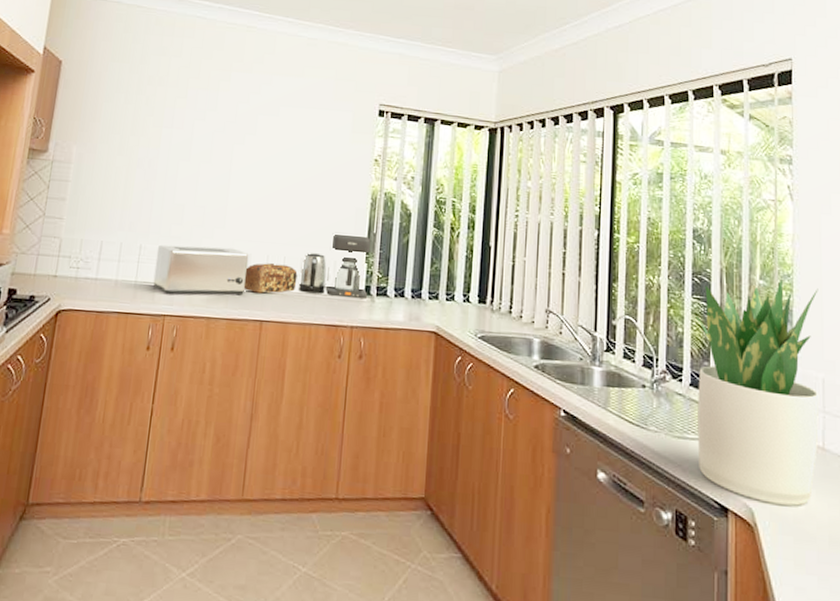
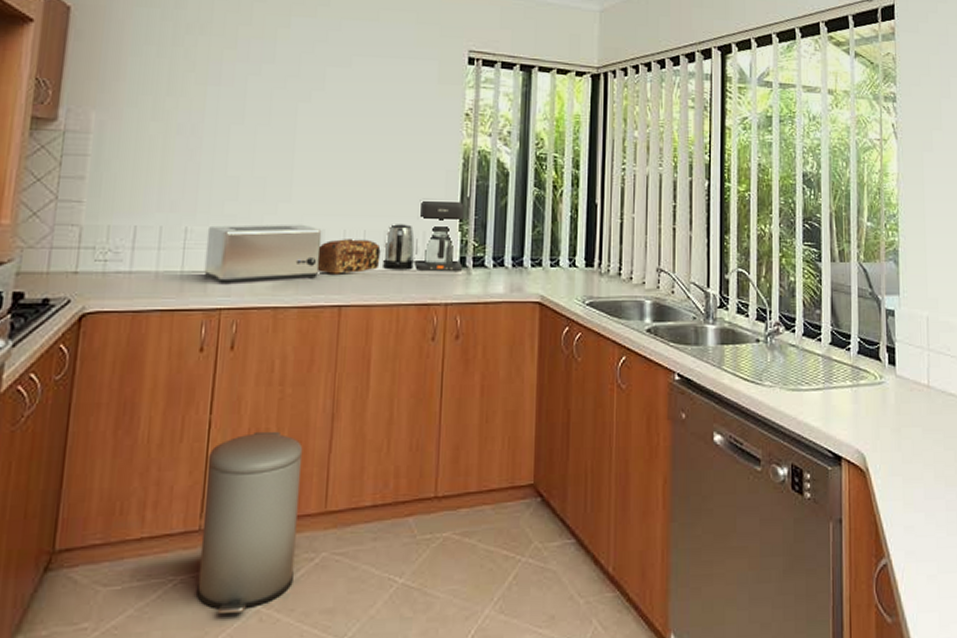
pedal bin: none [135,422,226,578] -> present [197,431,303,615]
planter: present [695,280,820,506] -> none [807,220,924,447]

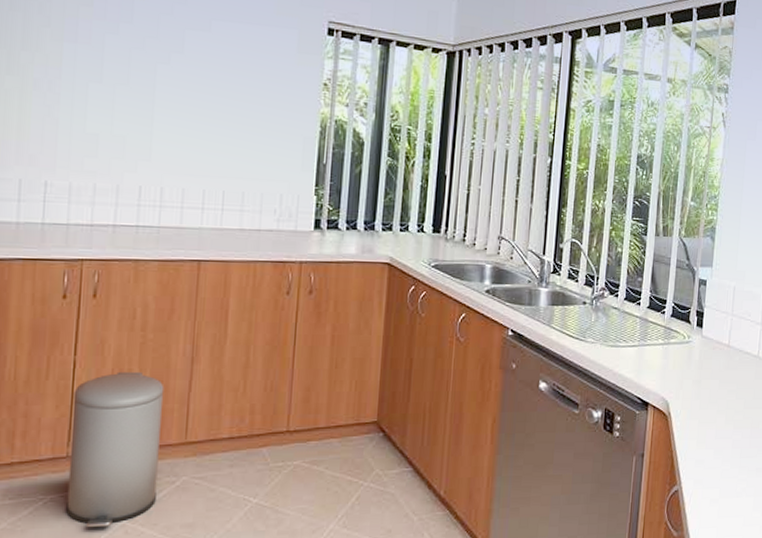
toaster: present [204,224,322,285] -> none [65,180,182,237]
bread loaf: present [316,239,381,274] -> none [176,198,239,232]
kettle: present [381,223,415,270] -> none [239,185,272,230]
coffee maker: present [413,198,464,272] -> none [270,163,320,234]

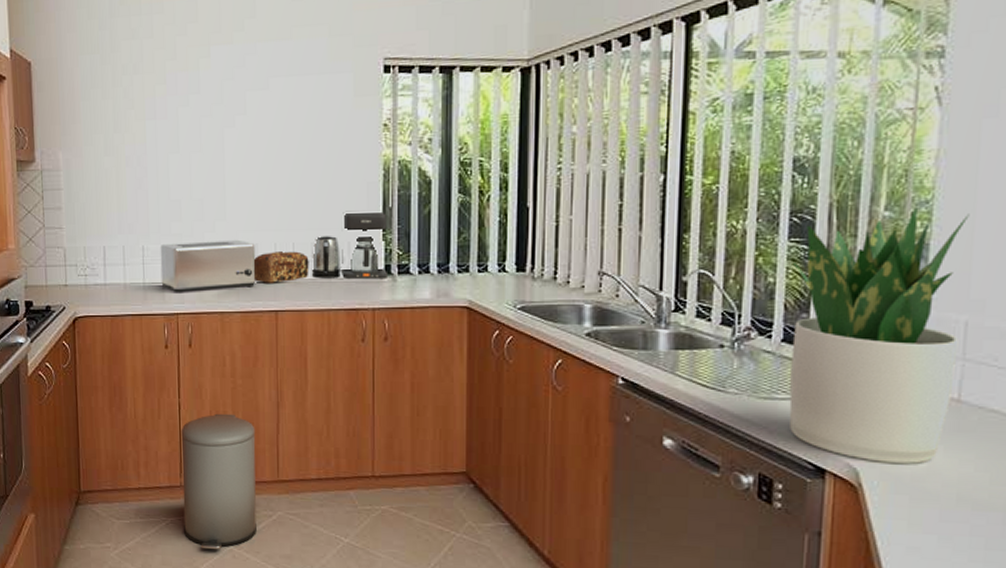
toaster: none [65,180,182,237] -> present [160,239,256,293]
bread loaf: none [176,198,239,232] -> present [253,251,309,283]
kettle: none [239,185,272,230] -> present [311,235,340,279]
coffee maker: none [270,163,320,234] -> present [340,210,389,280]
planter: none [627,201,738,395] -> present [789,208,970,464]

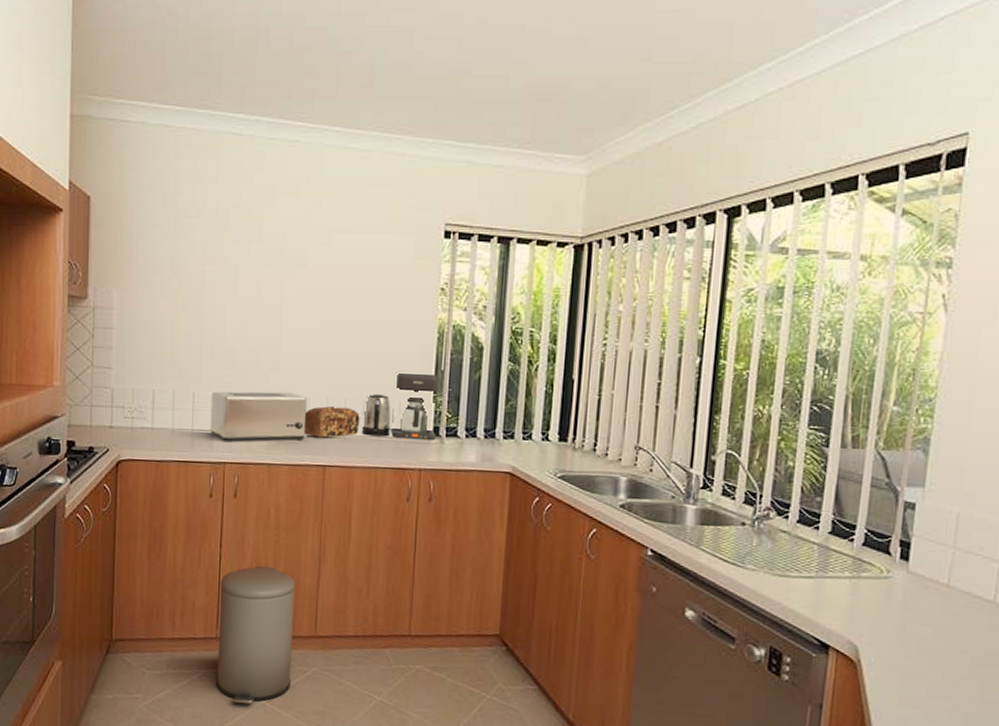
planter: present [789,208,970,464] -> none [800,405,966,643]

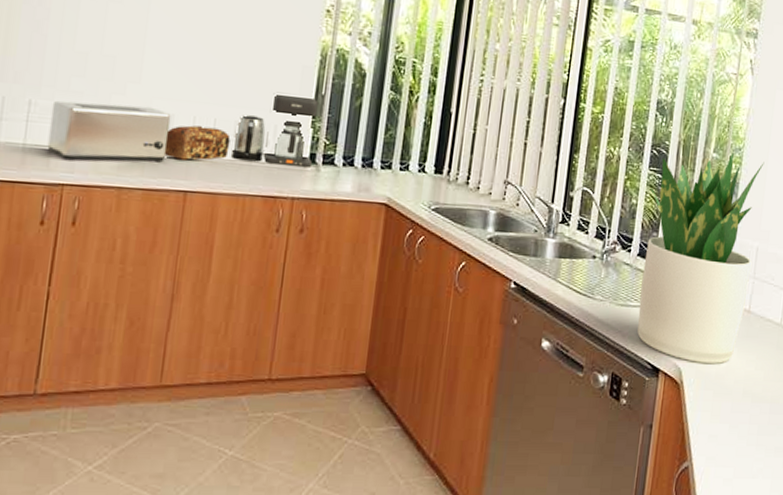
pedal bin: present [217,565,296,705] -> none [29,305,141,473]
planter: none [800,405,966,643] -> present [637,153,765,364]

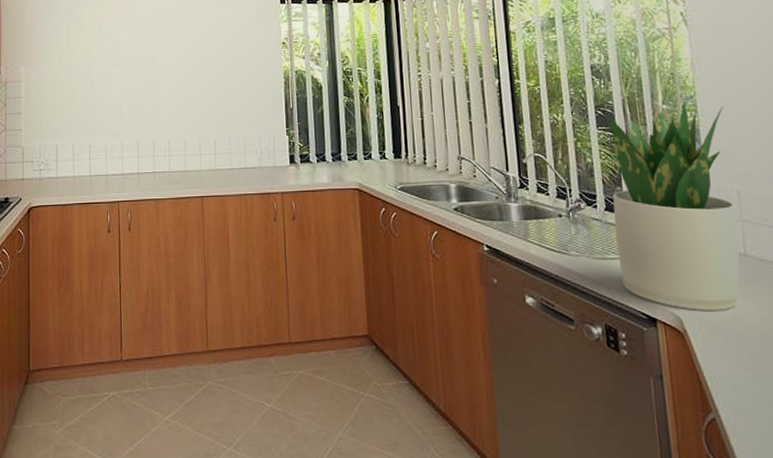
toaster: present [47,100,171,162] -> none [104,137,185,184]
bread loaf: present [164,125,231,161] -> none [182,145,229,173]
kettle: present [230,114,266,162] -> none [229,131,254,168]
coffee maker: present [262,92,319,169] -> none [253,111,293,169]

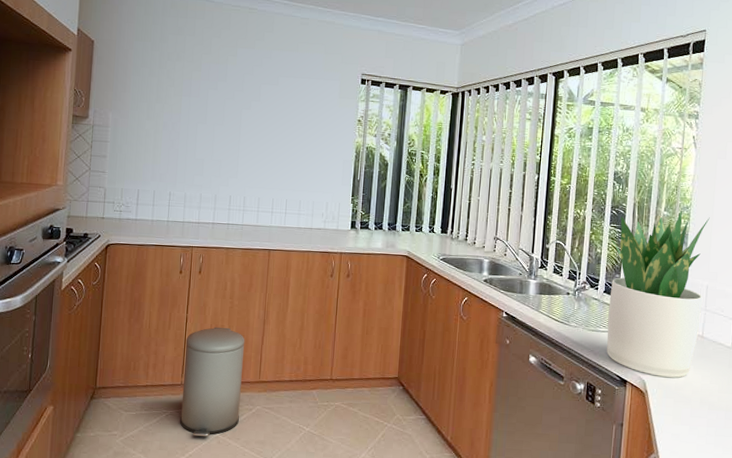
pedal bin: none [121,290,190,422] -> present [180,327,245,437]

